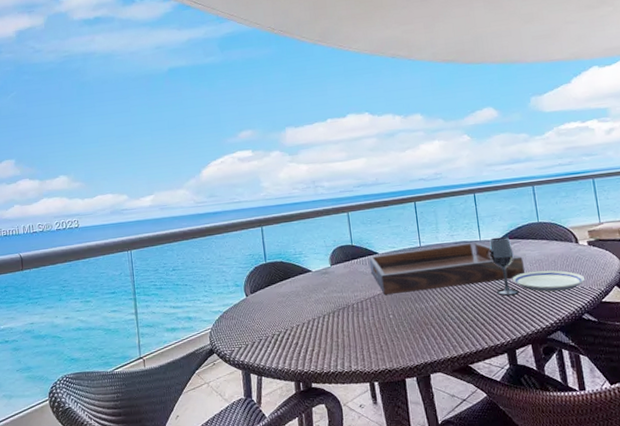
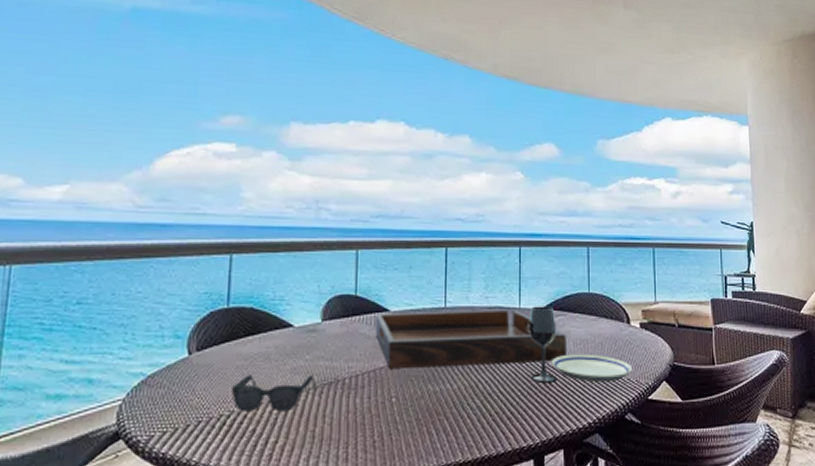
sunglasses: none [278,303,335,331] -> present [232,375,317,412]

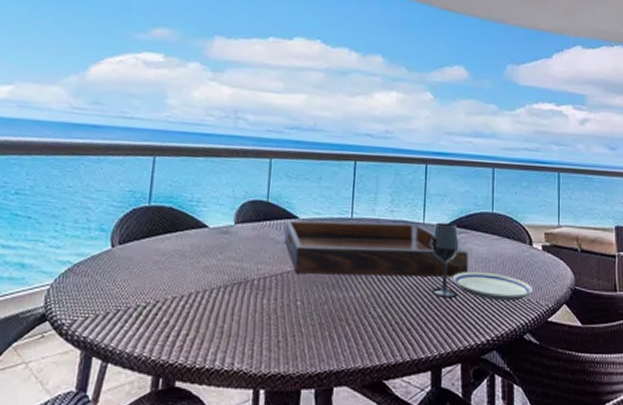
sunglasses: present [232,375,317,412] -> none [149,270,227,307]

